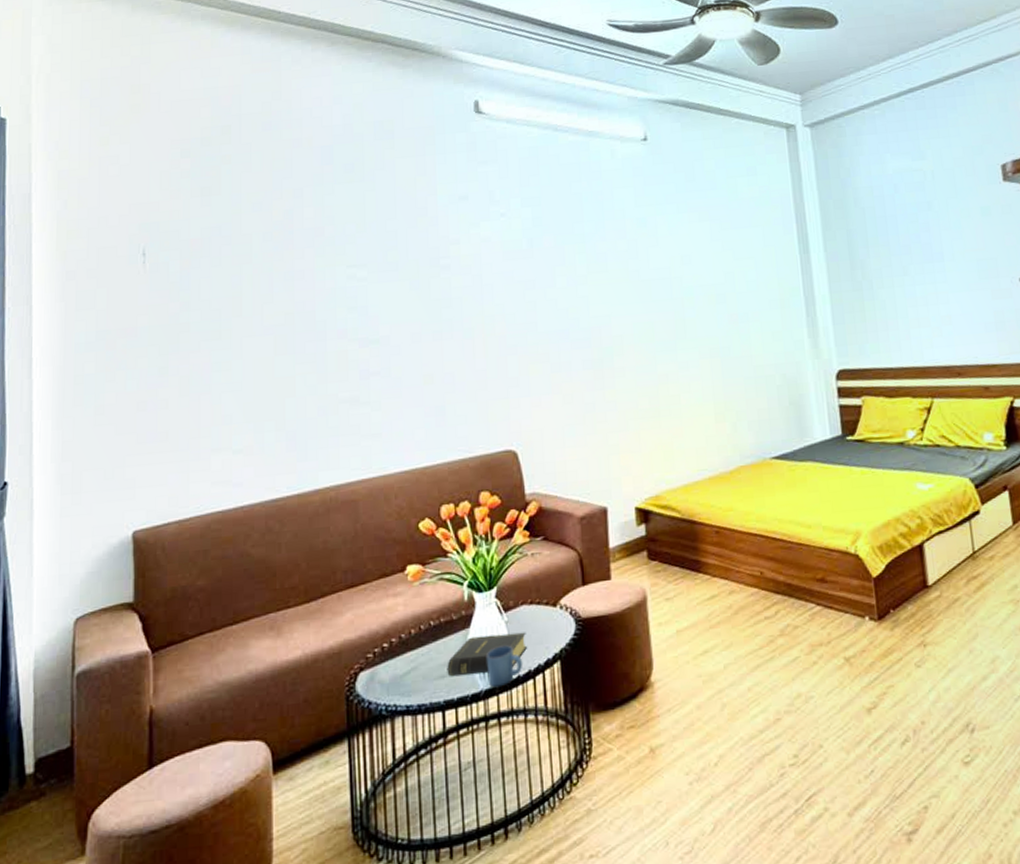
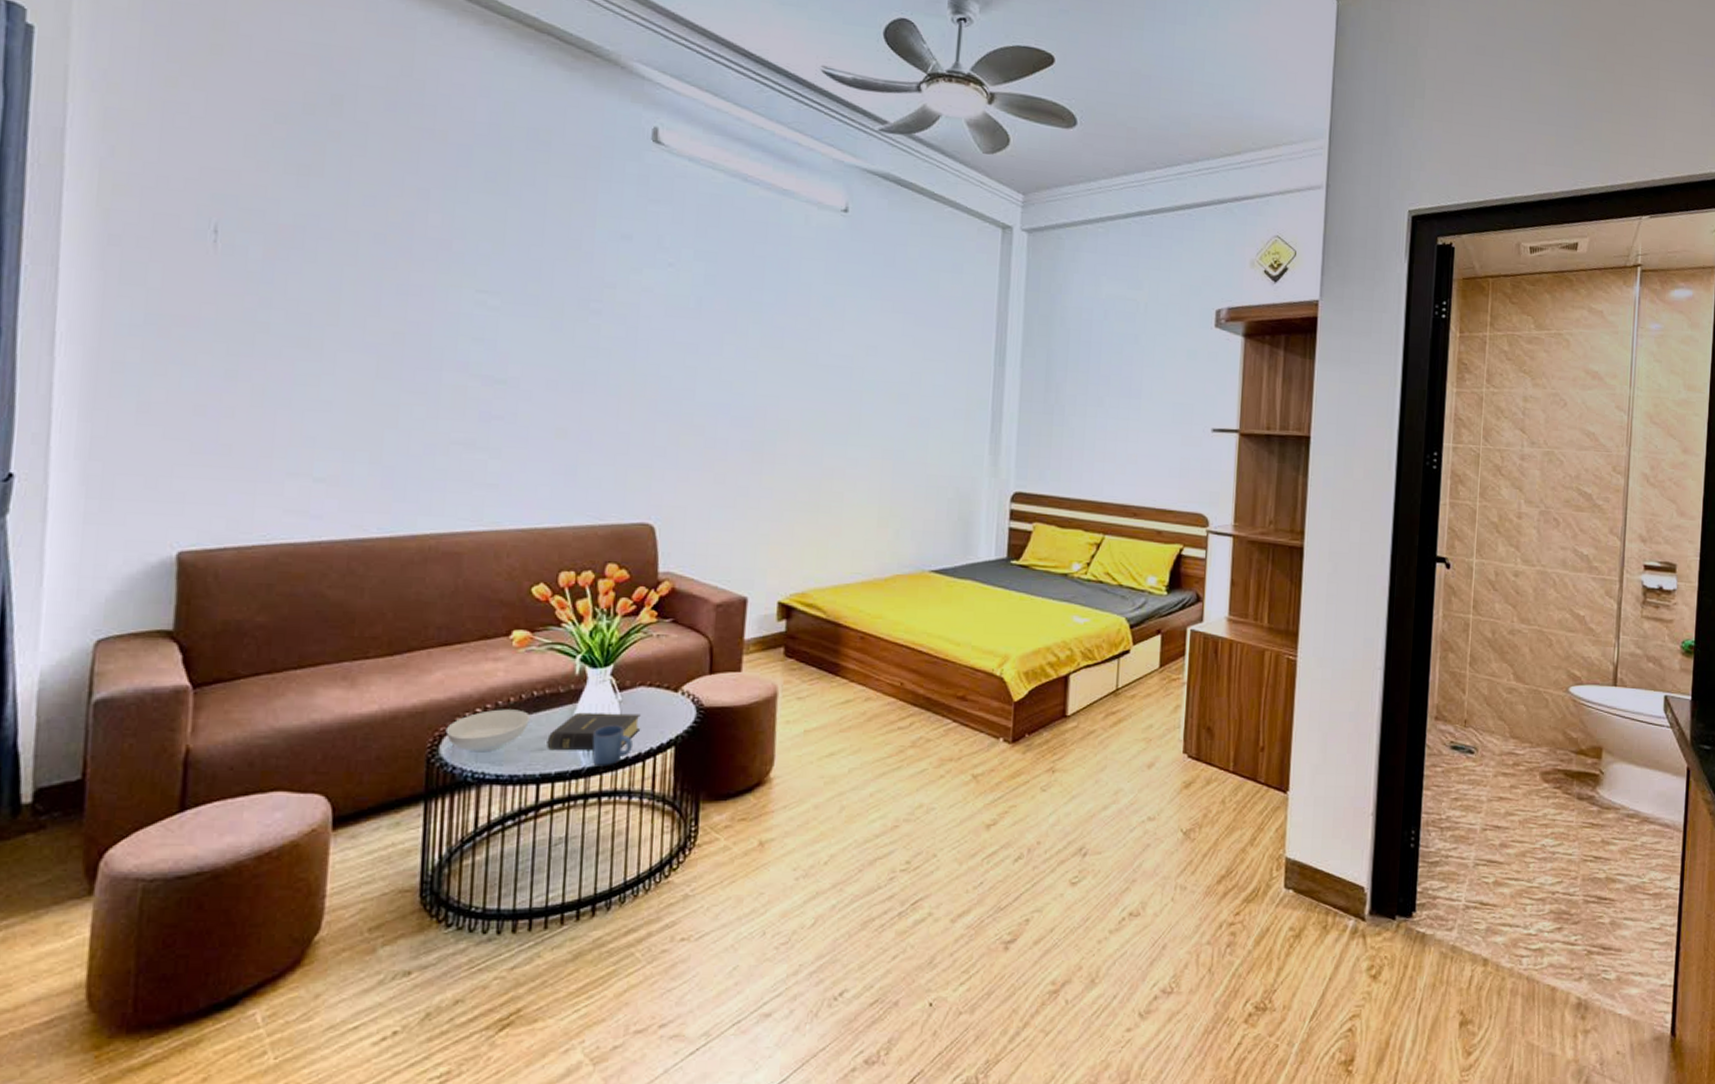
bowl: none [359,640,431,686] -> present [445,709,531,753]

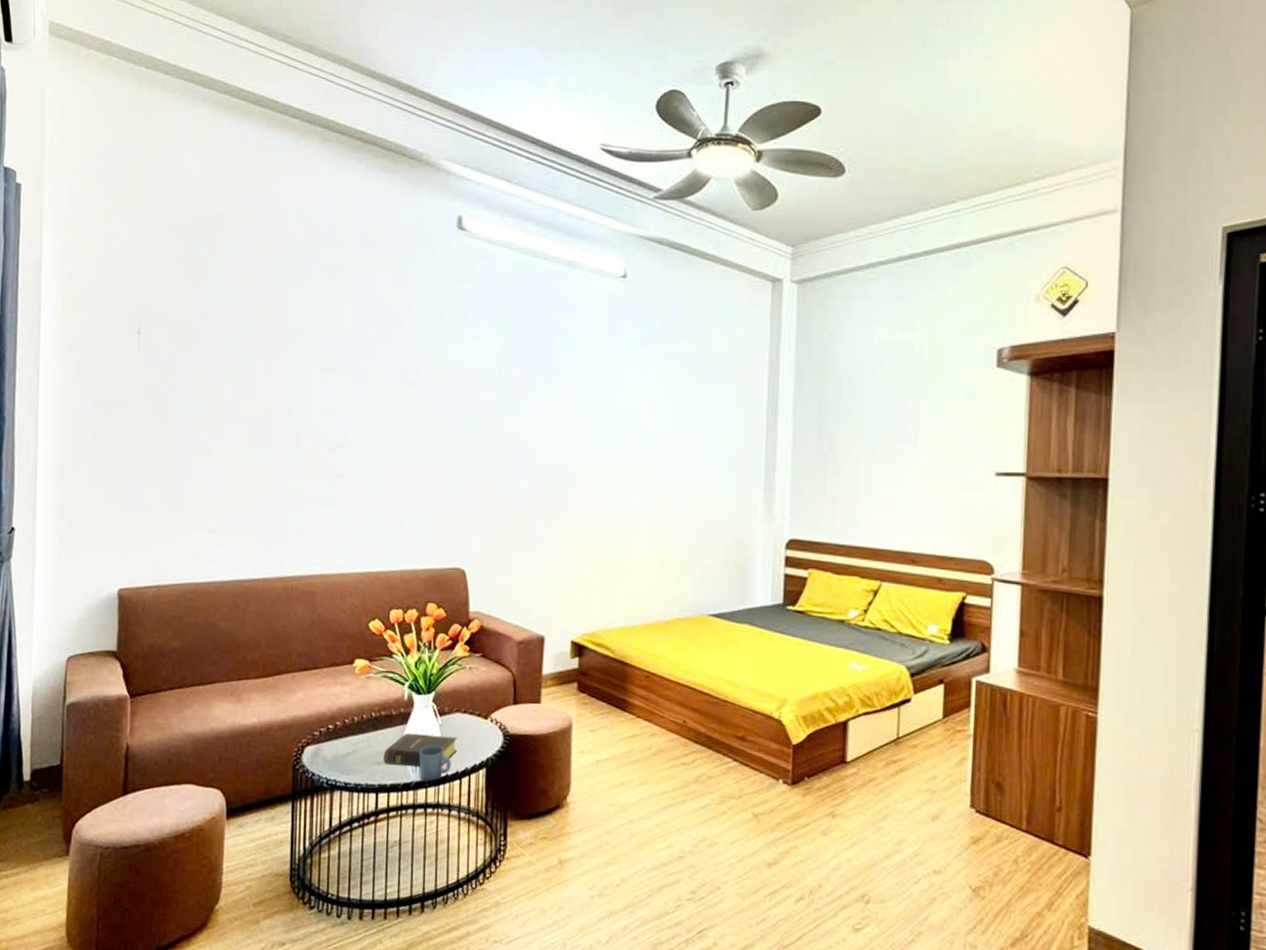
bowl: present [445,709,531,753] -> none [306,726,371,763]

